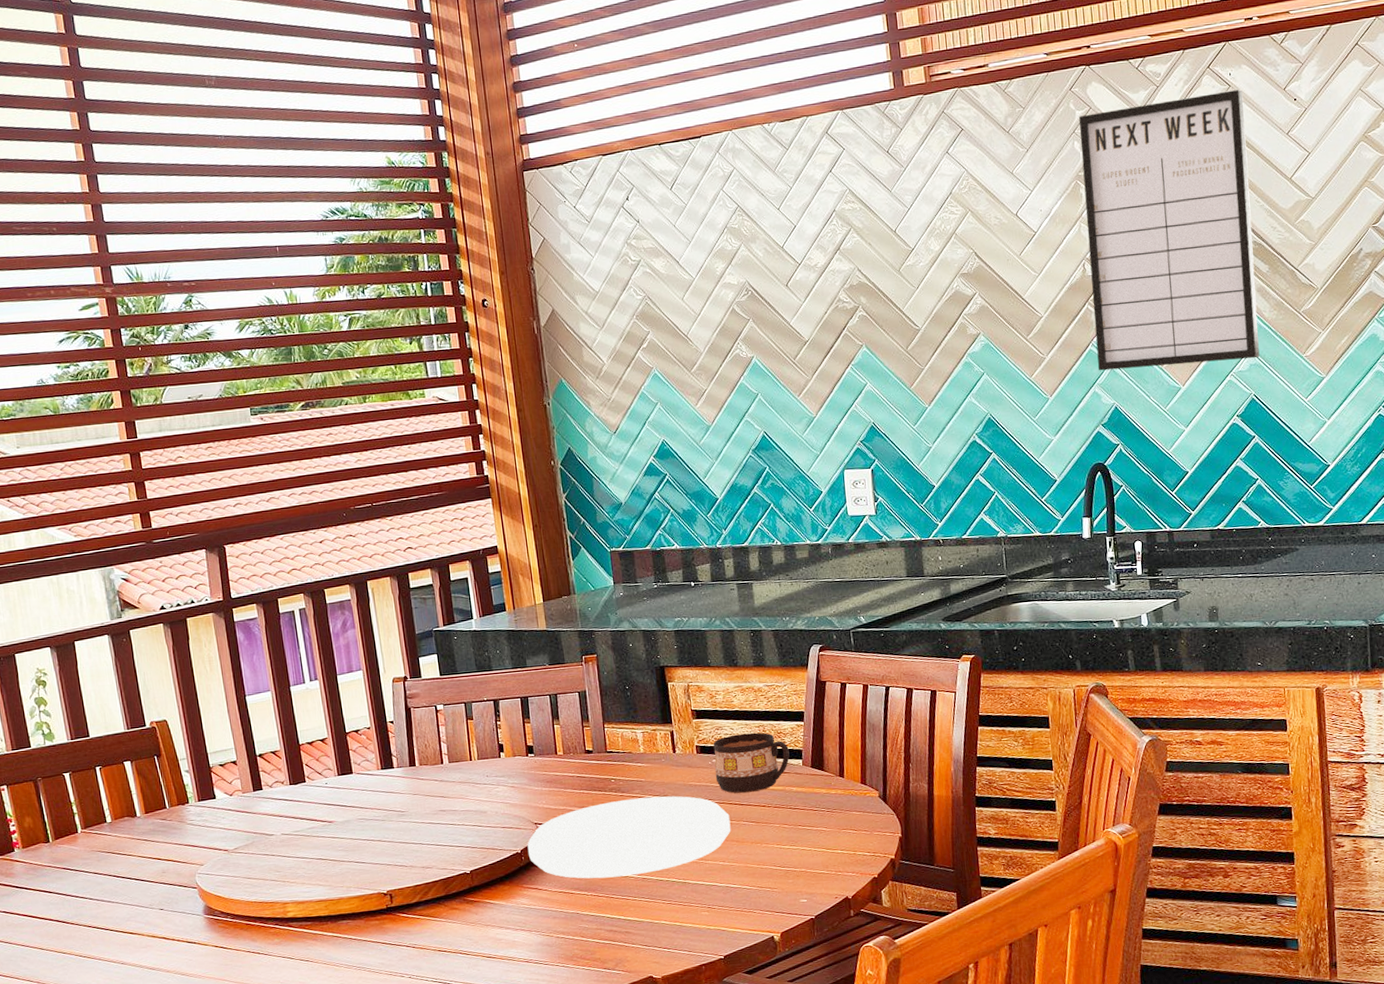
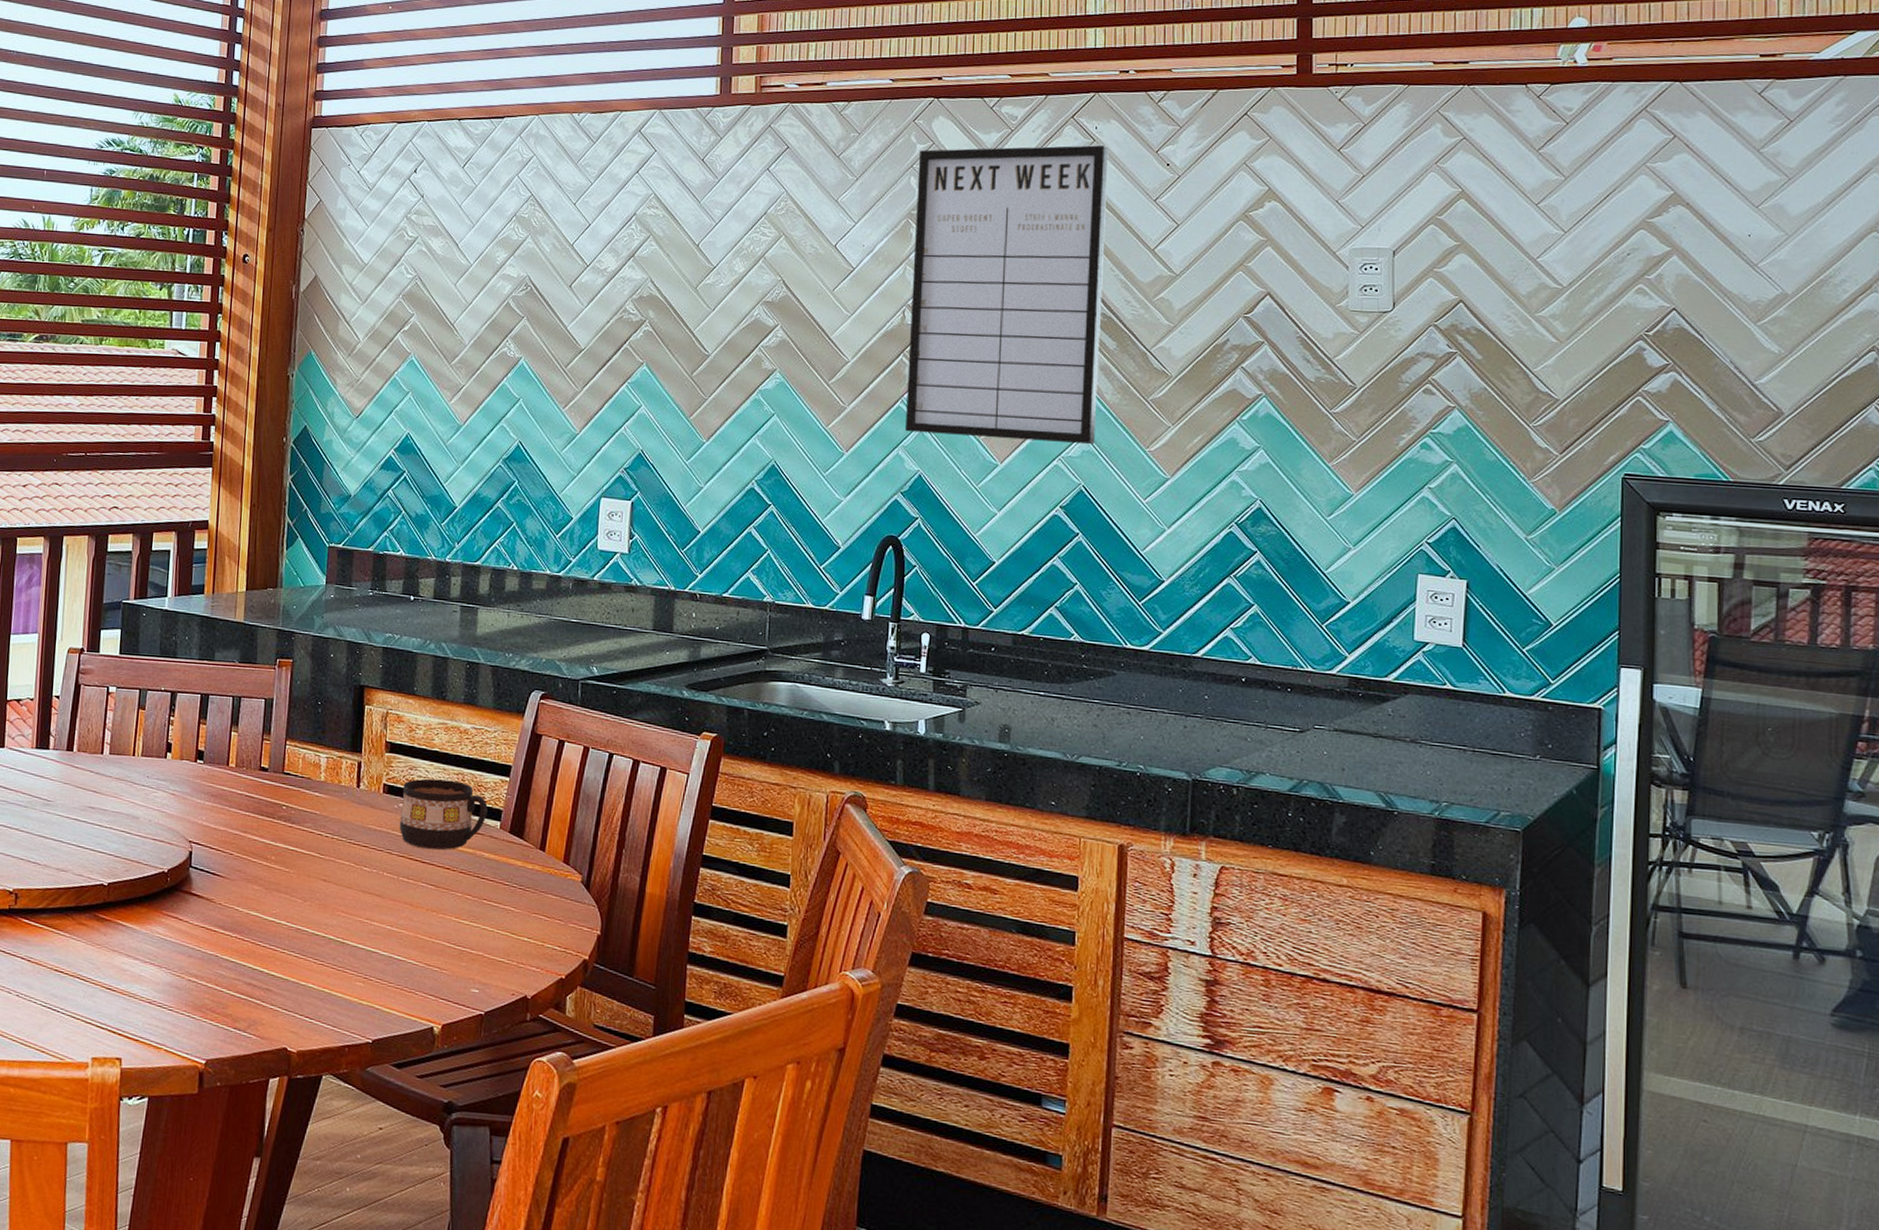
plate: present [527,796,731,879] -> none [175,831,408,924]

